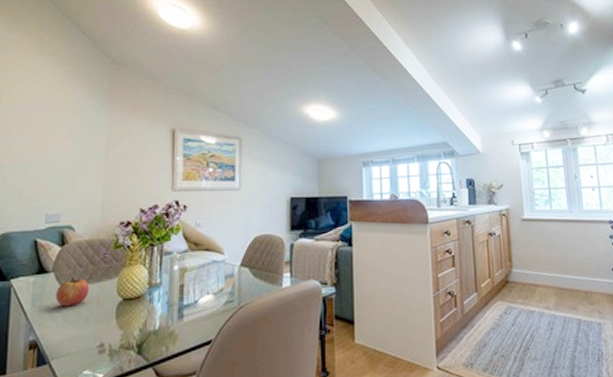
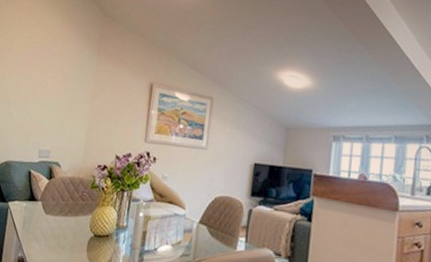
apple: present [55,276,90,307] -> none [40,207,69,234]

